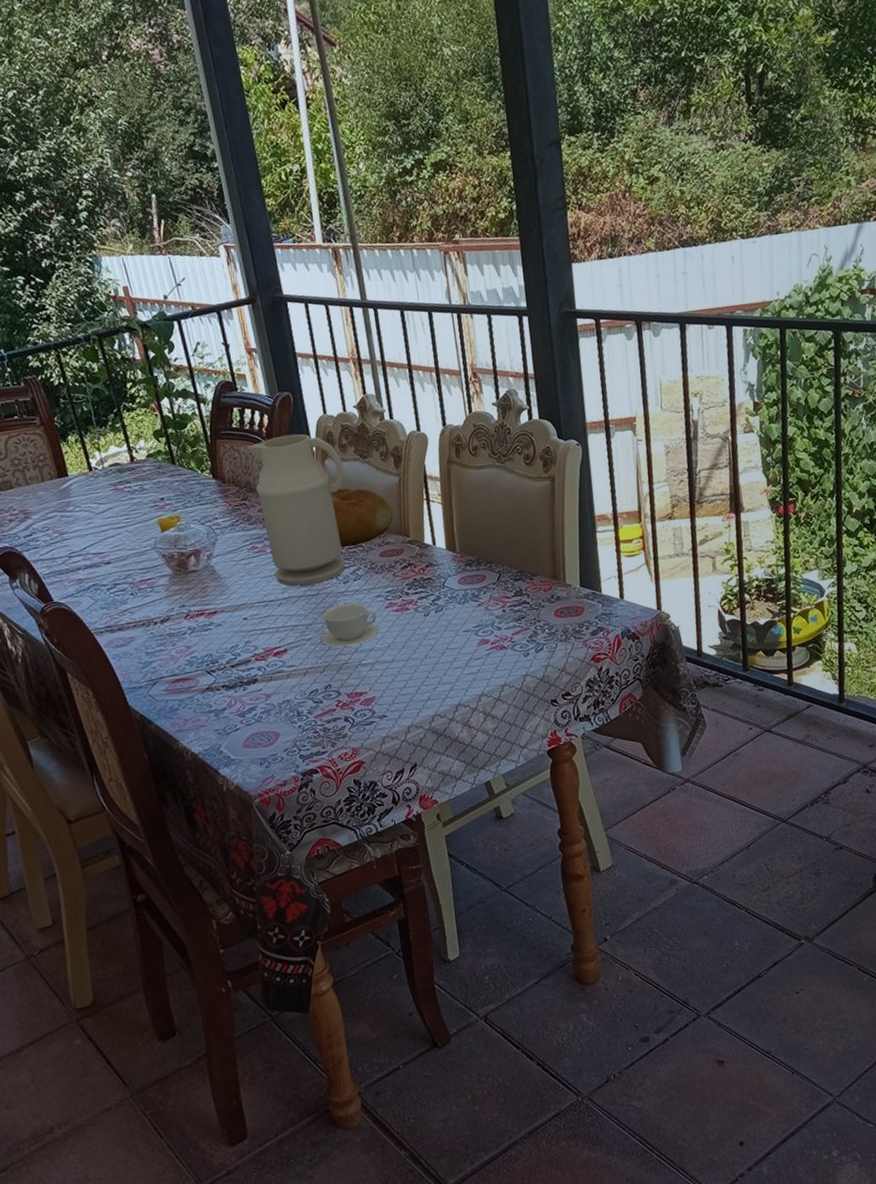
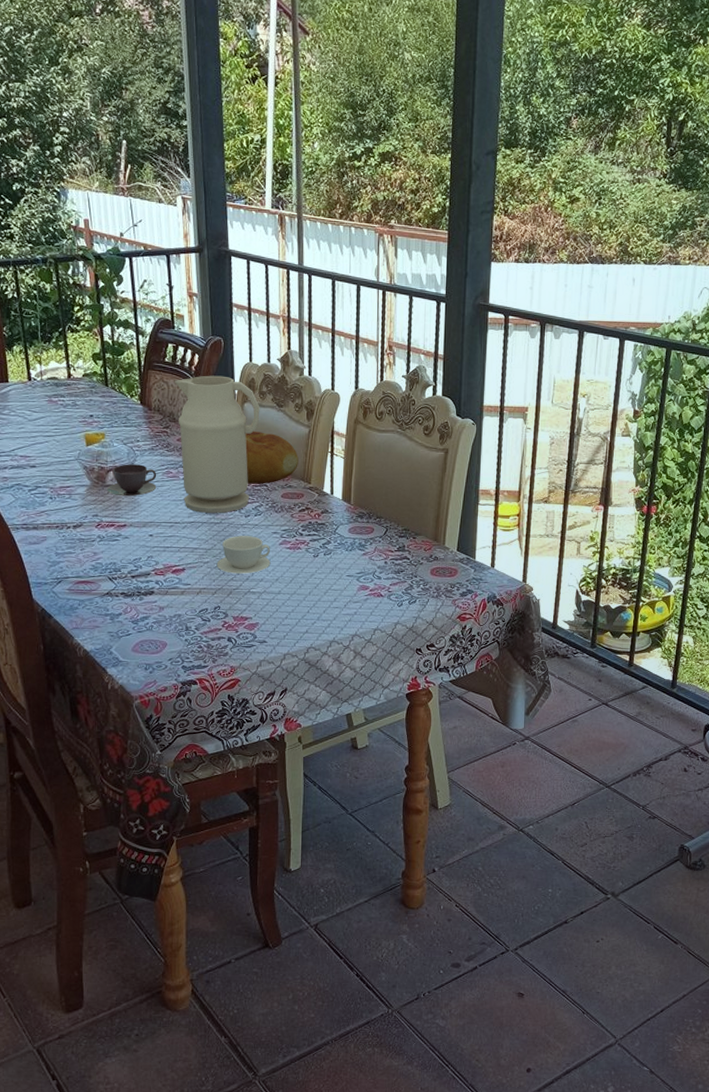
teacup: none [190,543,244,582] -> present [106,464,157,497]

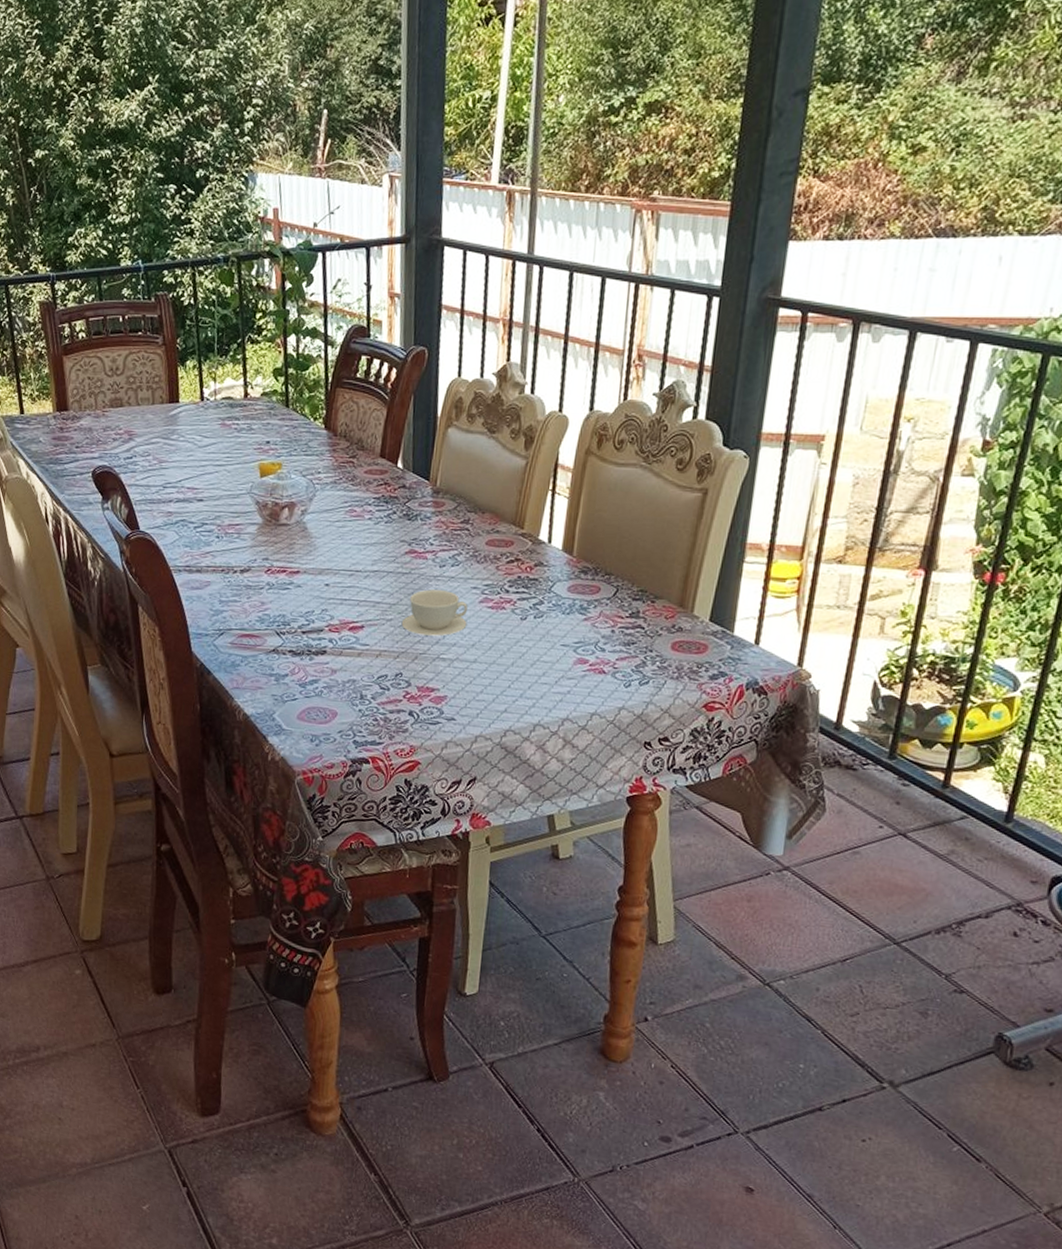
teacup: present [106,464,157,497] -> none [279,499,339,539]
water jug: present [174,375,260,513] -> none [365,394,467,562]
bread: present [245,431,299,484] -> none [444,462,511,528]

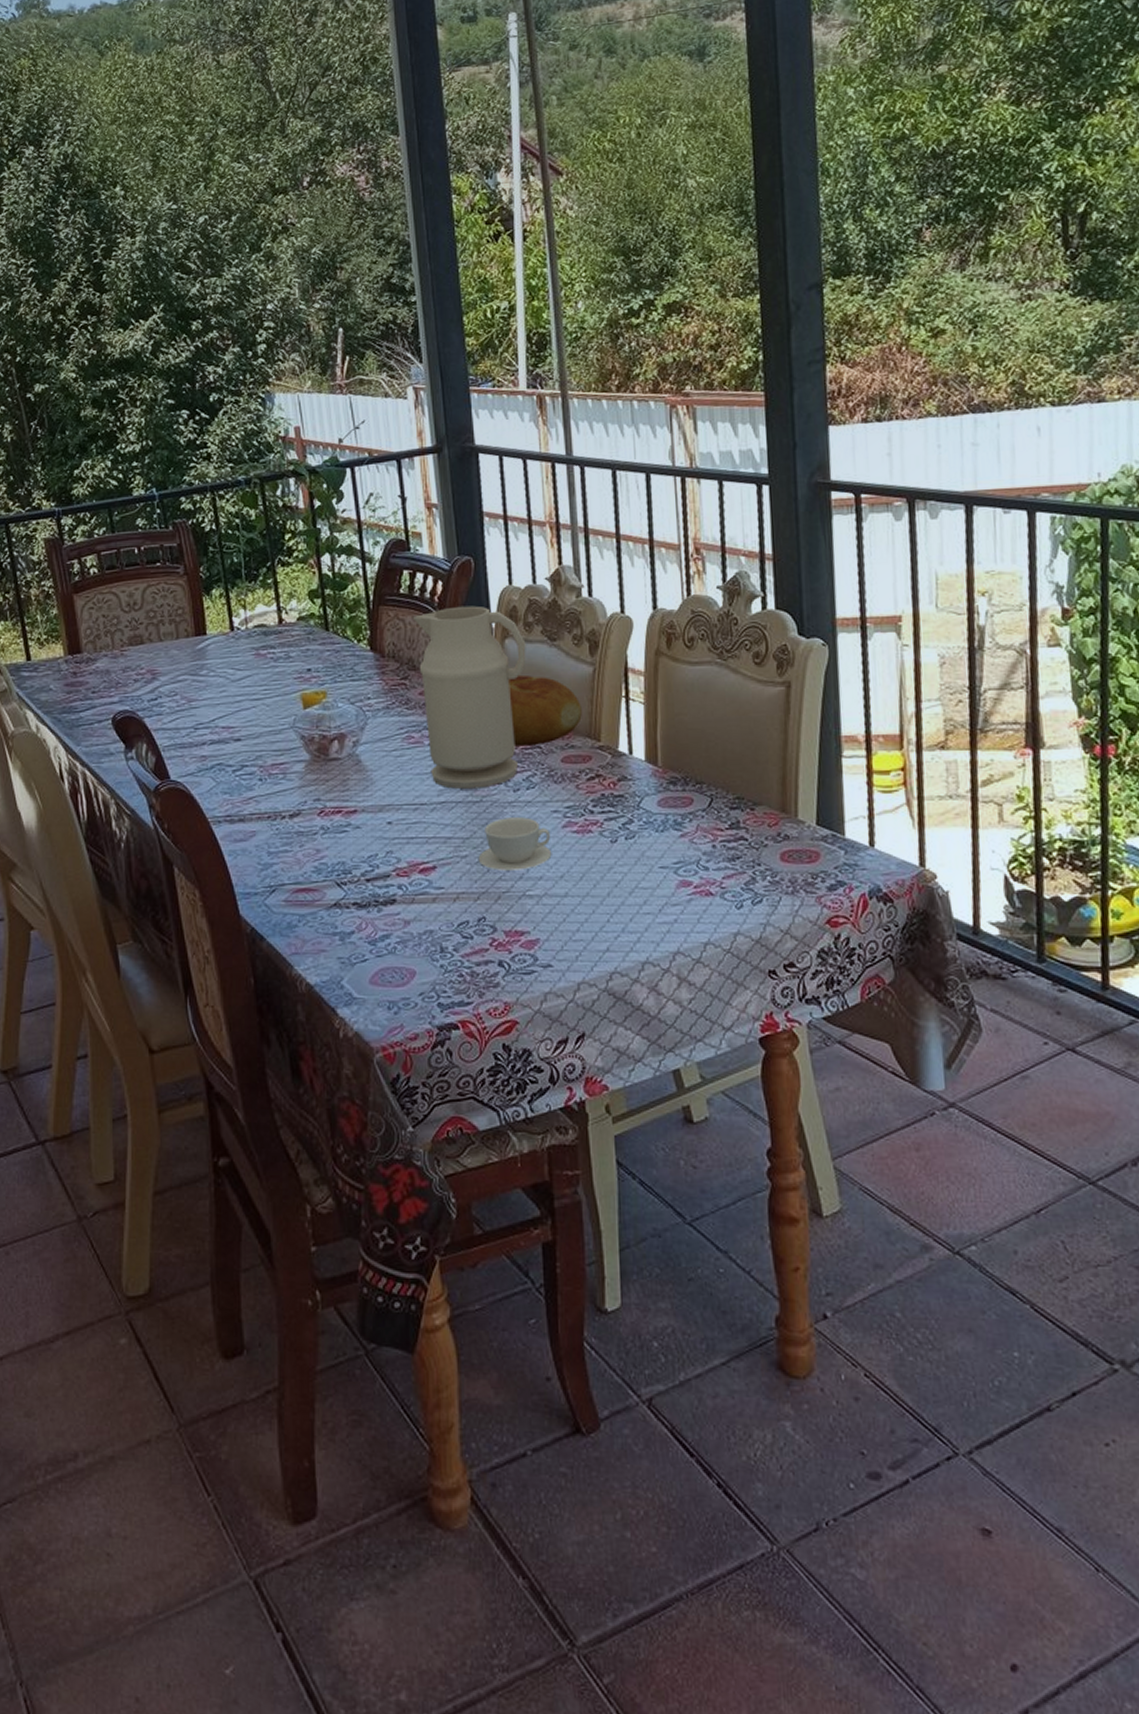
water jug: none [365,394,467,562] -> present [412,605,526,789]
bread: none [444,462,511,528] -> present [508,674,582,746]

